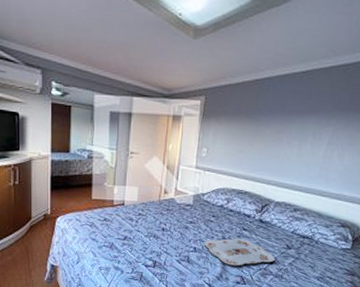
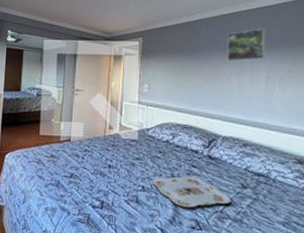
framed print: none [291,90,335,126] -> present [227,28,266,61]

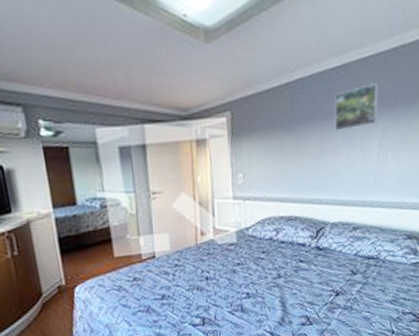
serving tray: present [152,175,231,208] -> none [257,272,341,306]

